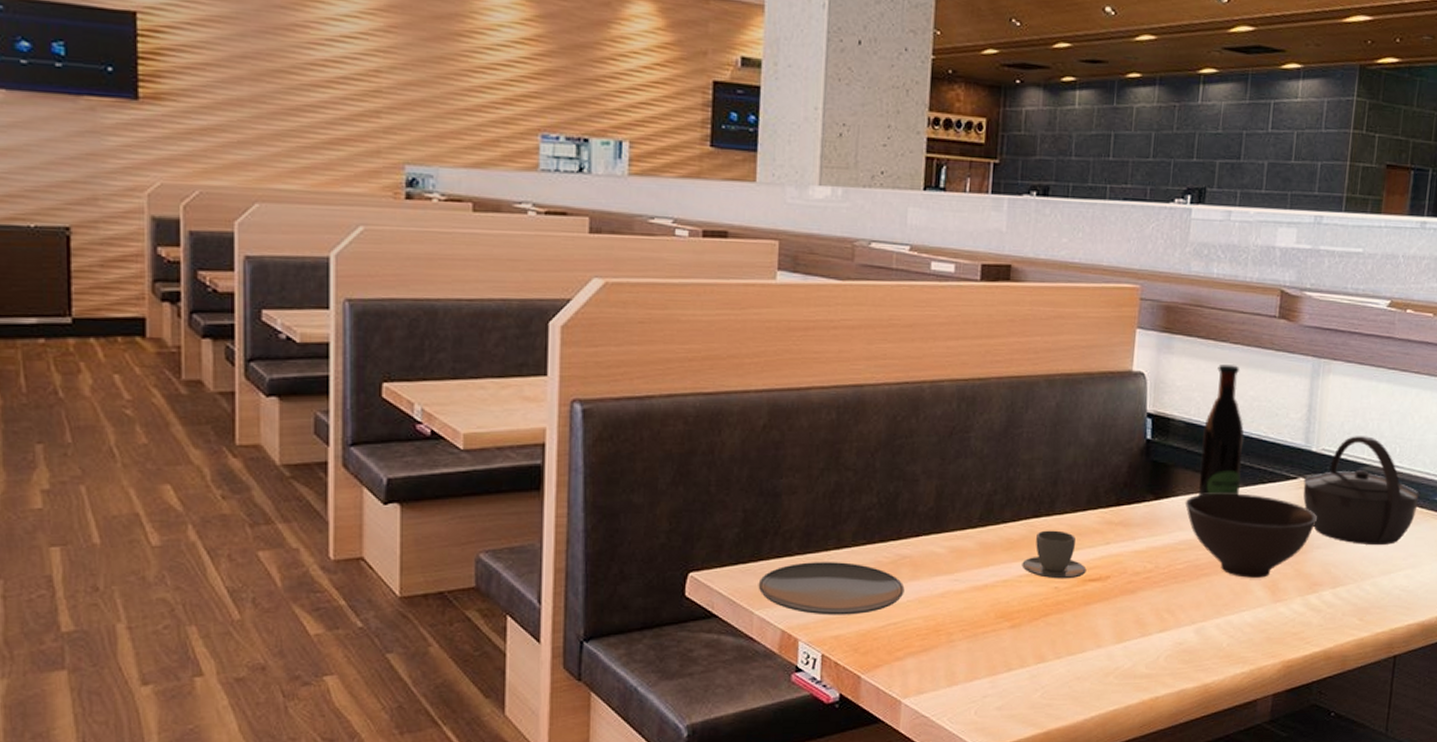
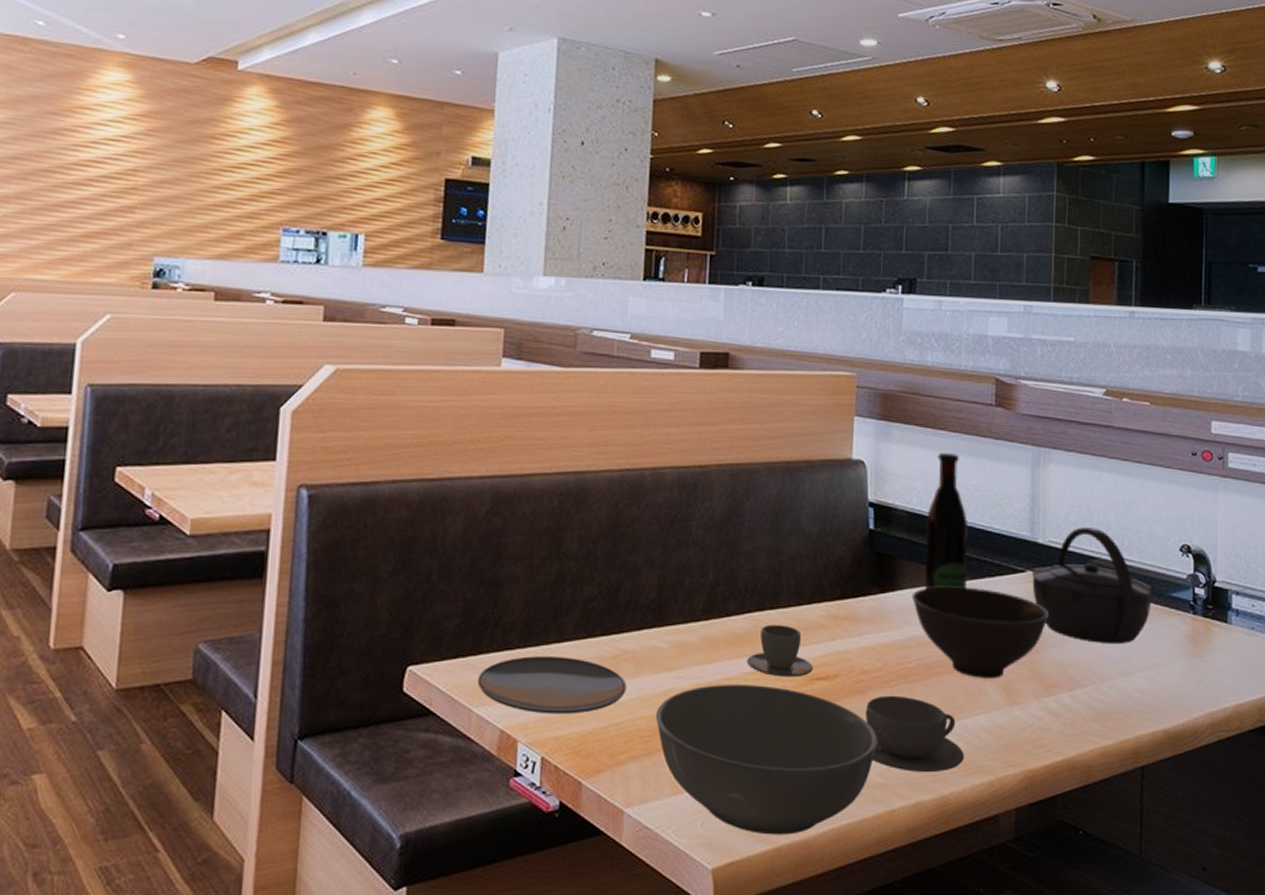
bowl: none [933,586,1146,721] -> present [656,684,878,835]
teacup: none [1134,594,1228,663] -> present [865,695,964,772]

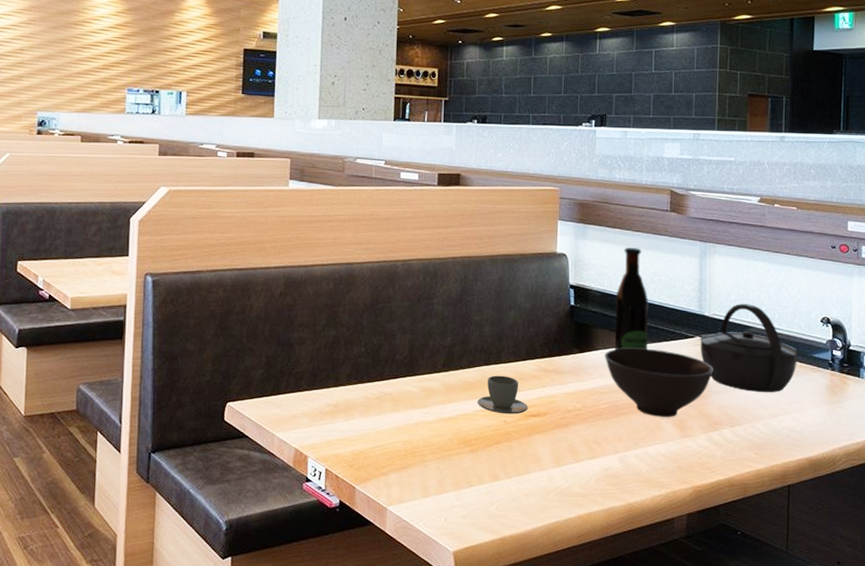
plate: present [477,656,627,714] -> none [277,396,387,439]
bowl: present [656,684,878,835] -> none [409,419,578,529]
teacup: present [865,695,964,772] -> none [568,428,646,486]

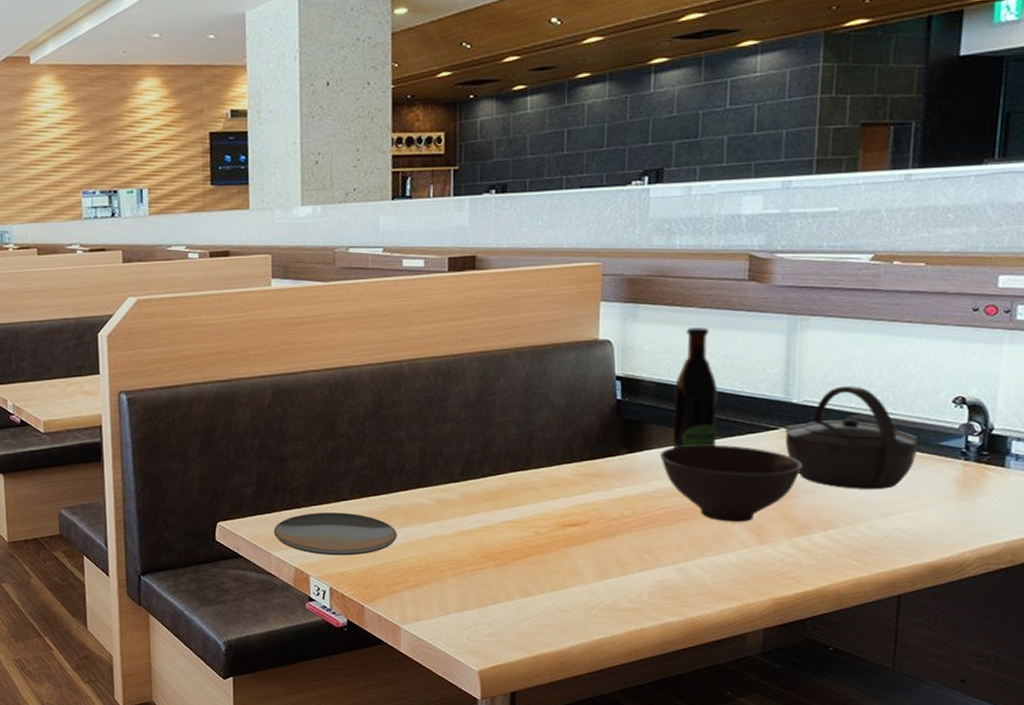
plate: none [277,396,387,439] -> present [273,512,397,556]
teacup: present [477,375,528,415] -> none [502,482,565,525]

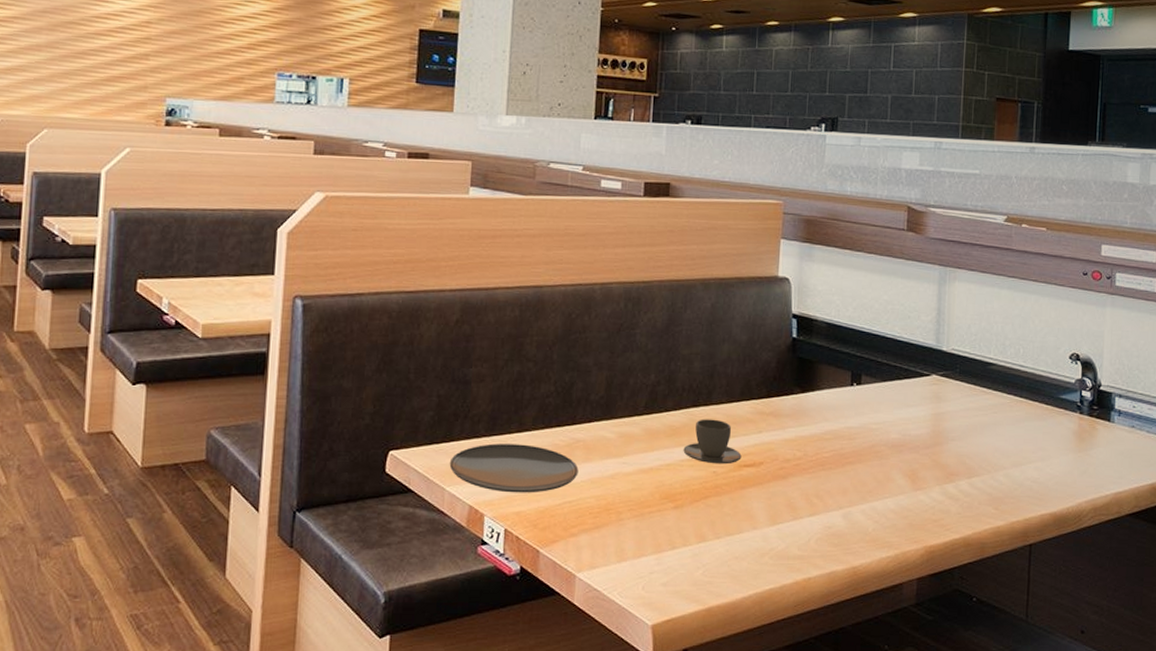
teacup: none [502,482,565,525] -> present [683,419,742,465]
bowl: present [659,444,803,522] -> none [829,387,951,467]
bottle: present [672,327,718,448] -> none [841,271,880,390]
teapot: present [784,386,919,489] -> none [936,337,1044,438]

